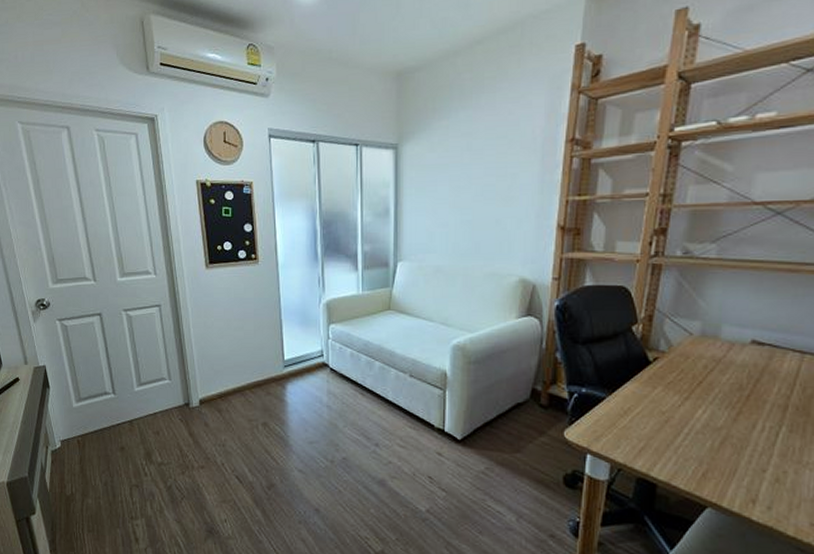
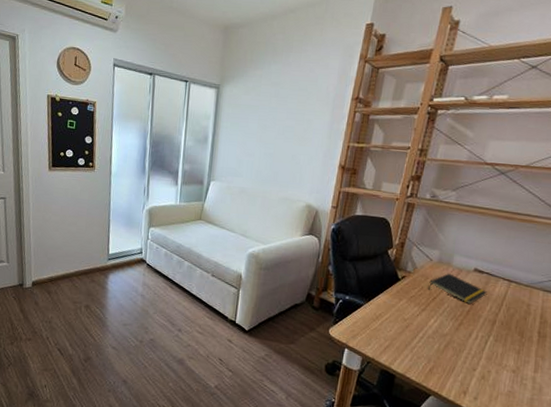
notepad: none [691,349,772,386] -> present [428,273,487,304]

